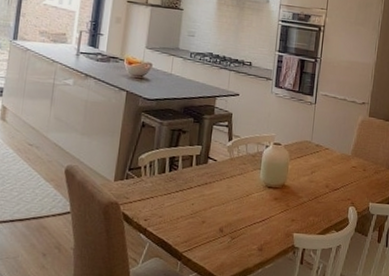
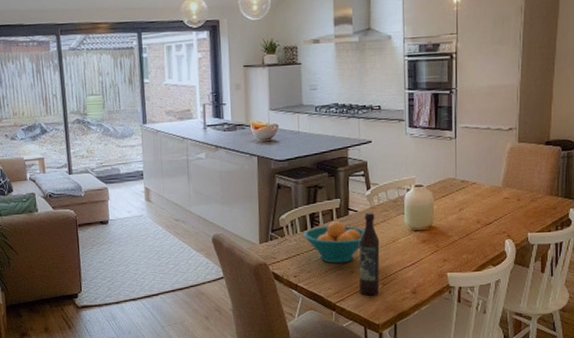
fruit bowl: none [159,168,222,212] -> present [302,221,365,264]
wine bottle: none [208,163,234,249] -> present [359,212,380,296]

